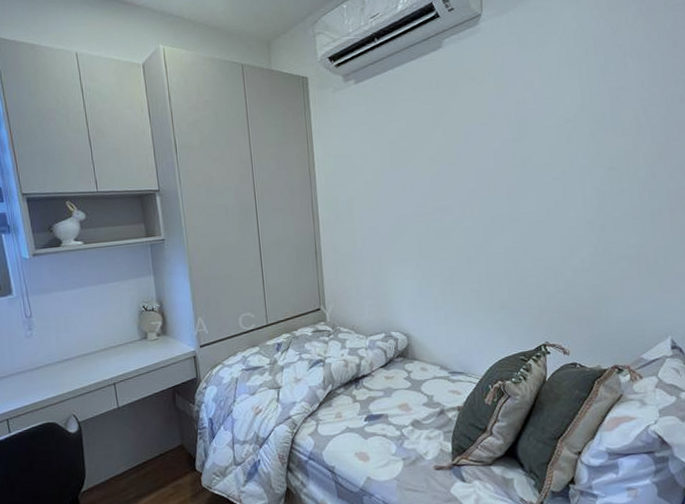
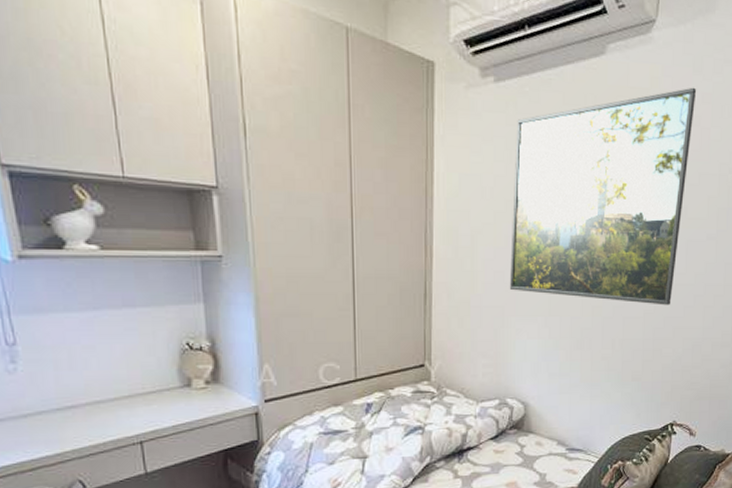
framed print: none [376,59,528,242] -> present [509,87,697,305]

